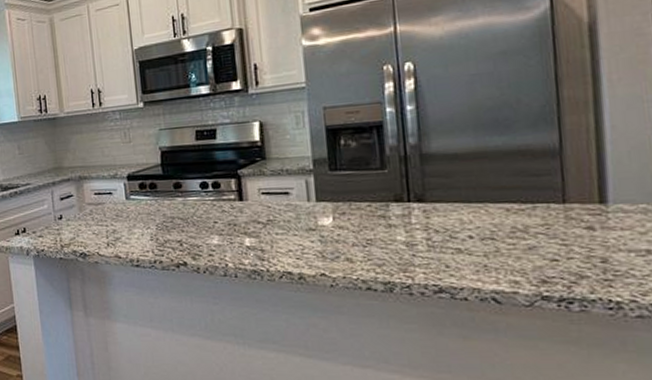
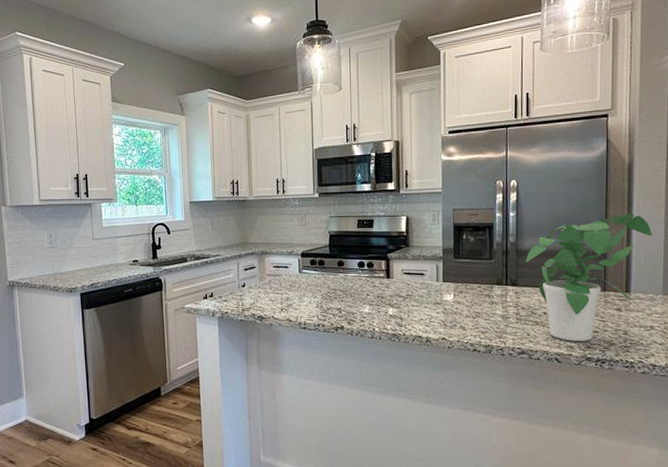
potted plant: none [435,91,638,274] -> present [526,213,652,341]

